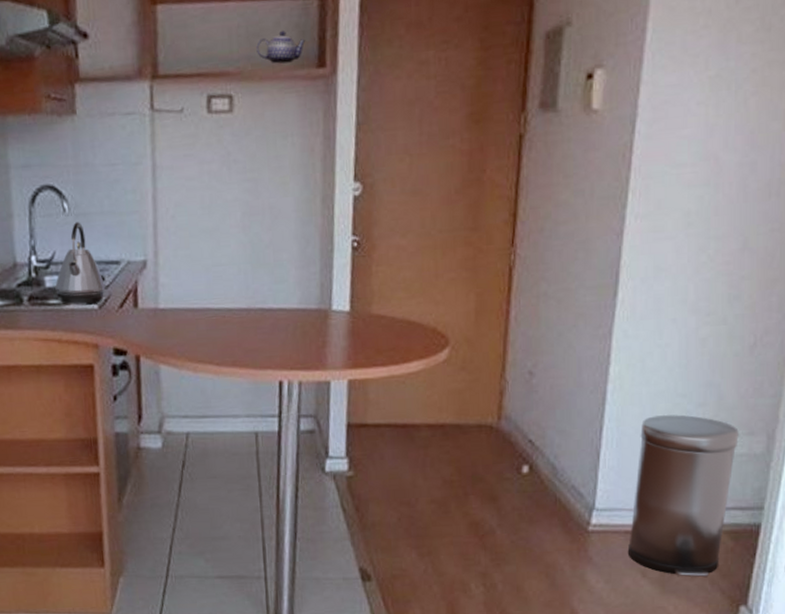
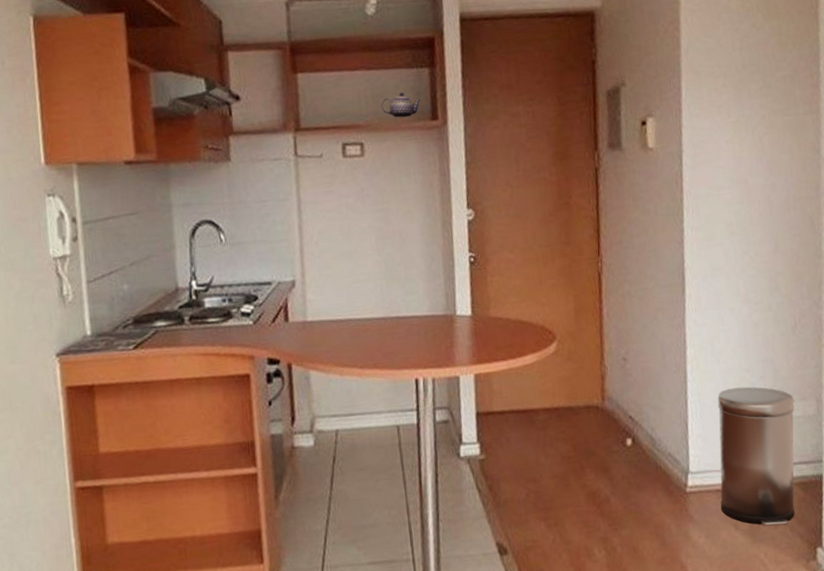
kettle: present [54,222,106,305] -> none [213,250,260,322]

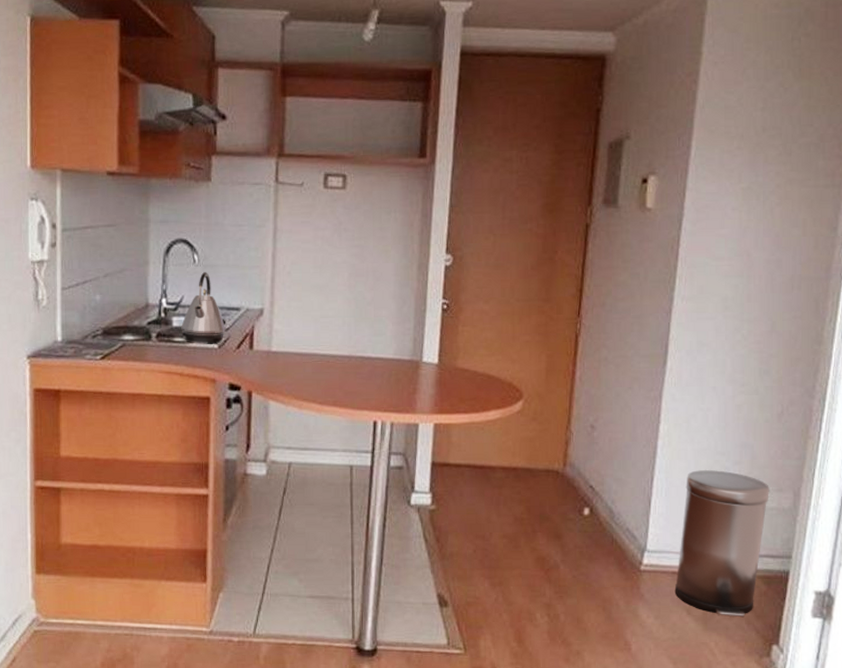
kettle: none [213,250,260,322] -> present [180,272,226,344]
teapot: present [381,91,421,118] -> none [368,125,410,152]

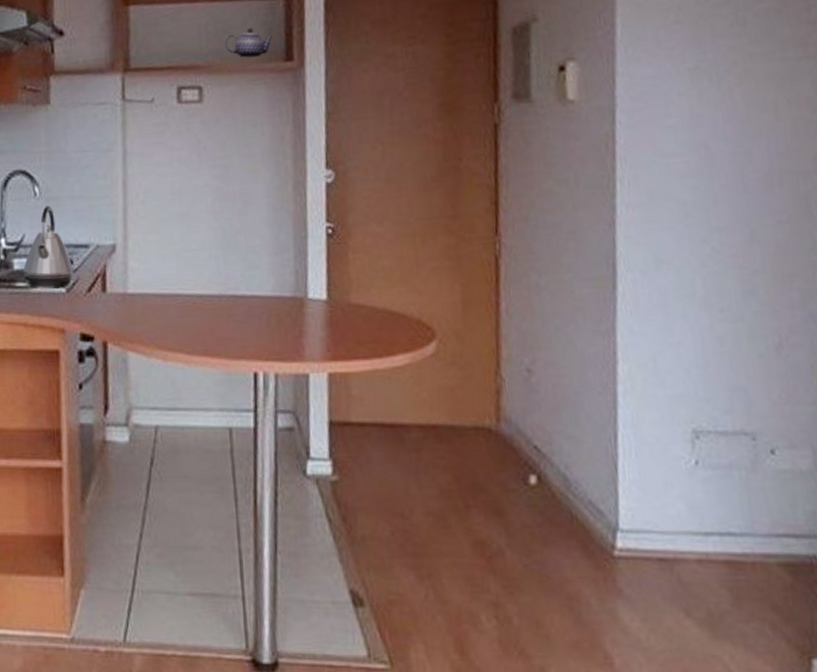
teapot: none [368,125,410,152] -> present [225,27,273,58]
pedal bin: present [674,470,769,618] -> none [661,422,779,621]

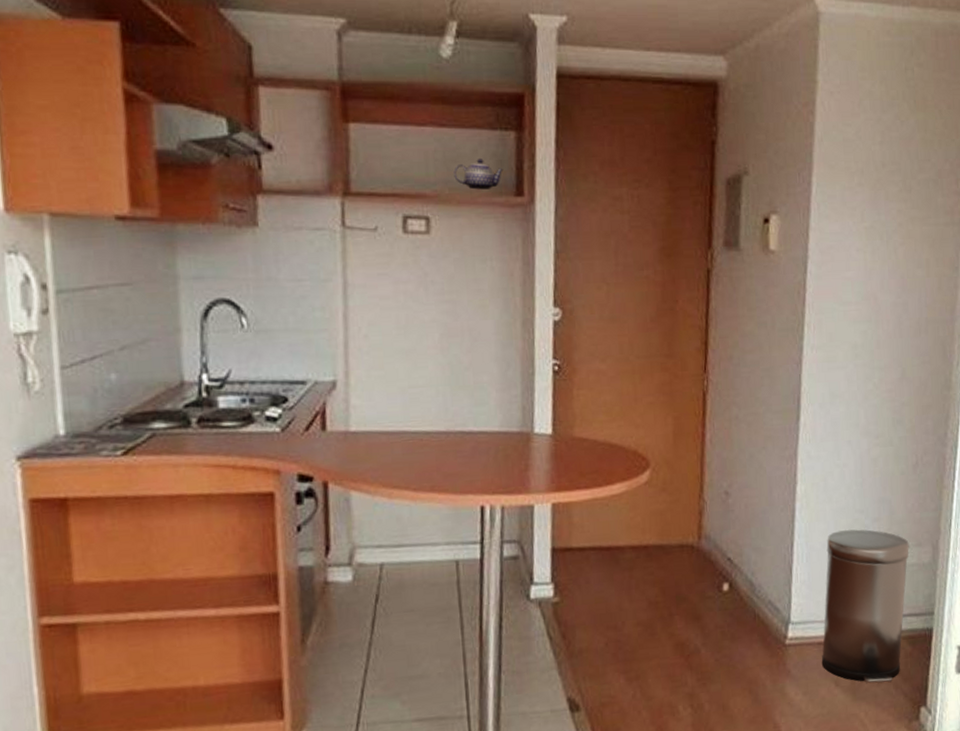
kettle: present [22,206,74,289] -> none [229,339,290,428]
pedal bin: none [661,422,779,621] -> present [821,529,909,684]

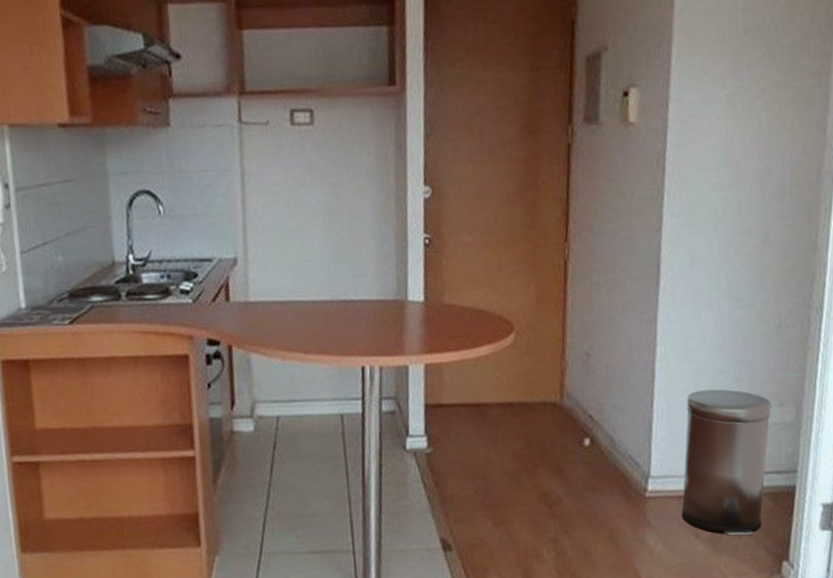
teapot: present [453,157,504,190] -> none [333,52,377,82]

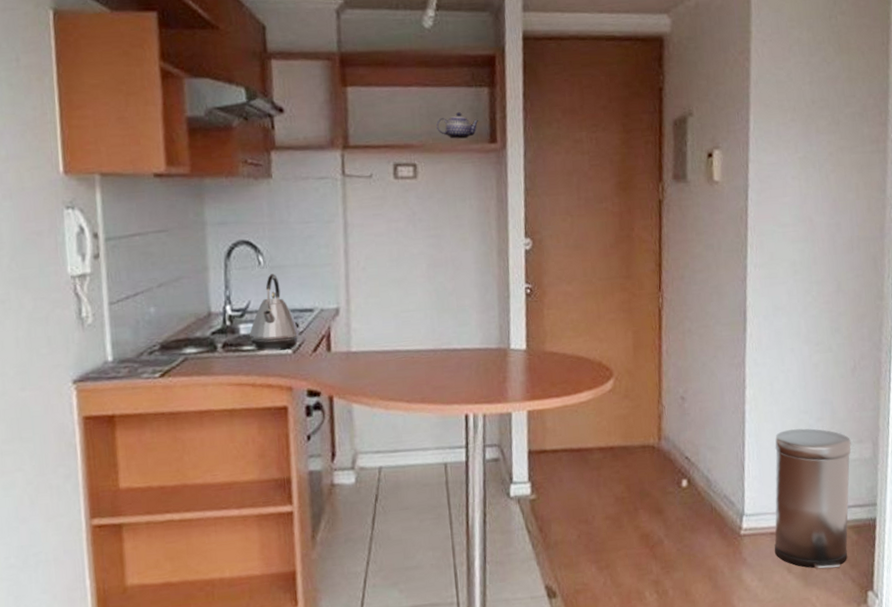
kettle: none [151,223,199,300] -> present [249,274,300,351]
teapot: none [333,52,377,82] -> present [436,111,479,139]

